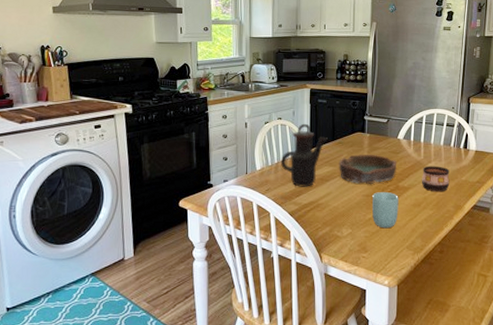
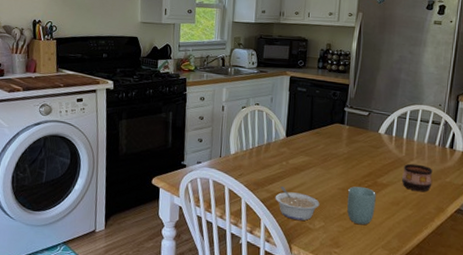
teapot: present [281,123,328,187] -> none [256,110,305,176]
legume: none [302,198,346,230] -> present [275,186,320,221]
bowl: present [339,153,397,184] -> none [315,145,377,178]

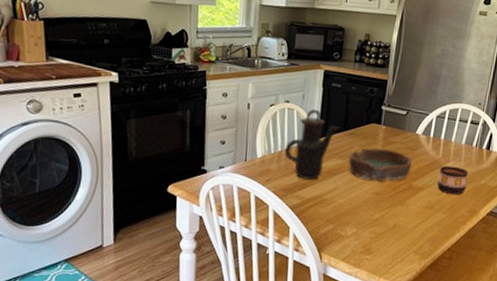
teapot: none [256,110,305,176] -> present [285,109,339,180]
legume: present [275,186,320,221] -> none [305,192,353,228]
bowl: none [315,145,377,178] -> present [348,147,413,181]
cup: present [347,186,376,225] -> none [380,190,411,231]

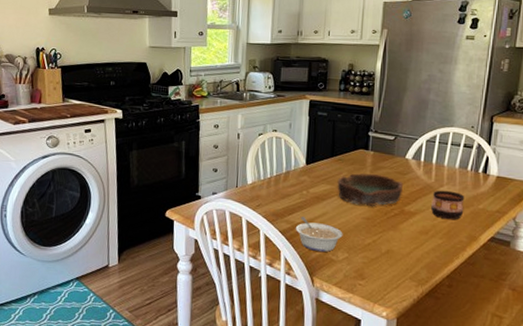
teapot: present [285,109,339,180] -> none [274,136,326,205]
legume: none [305,192,353,228] -> present [295,217,343,253]

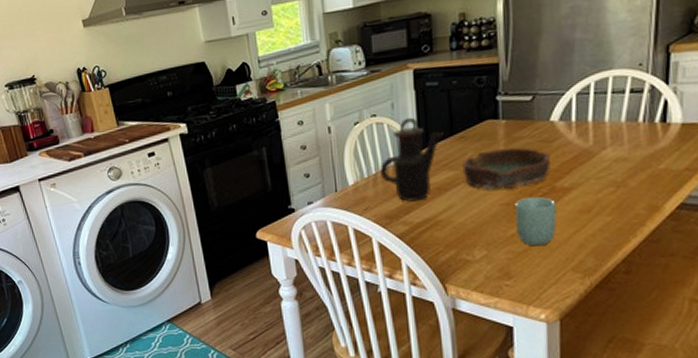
teapot: none [274,136,326,205] -> present [380,117,444,202]
legume: present [295,217,343,253] -> none [415,214,478,254]
cup: none [372,215,403,256] -> present [515,197,557,247]
cup: present [431,190,465,220] -> none [592,152,638,190]

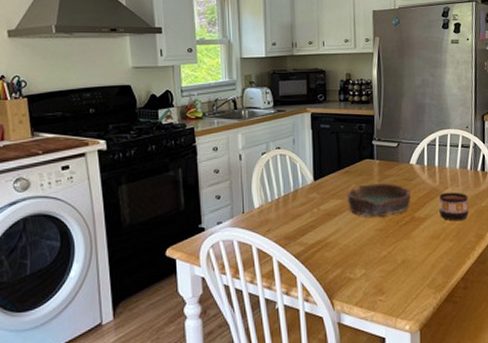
teapot: present [380,117,444,202] -> none [282,152,333,225]
cup: present [515,197,557,247] -> none [386,225,416,266]
cup: none [592,152,638,190] -> present [439,192,469,221]

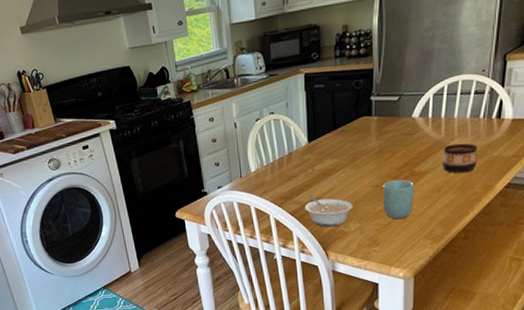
legume: none [309,236,358,272] -> present [304,195,353,227]
bowl: present [347,182,411,217] -> none [342,139,412,174]
cup: none [386,225,416,266] -> present [383,179,414,220]

